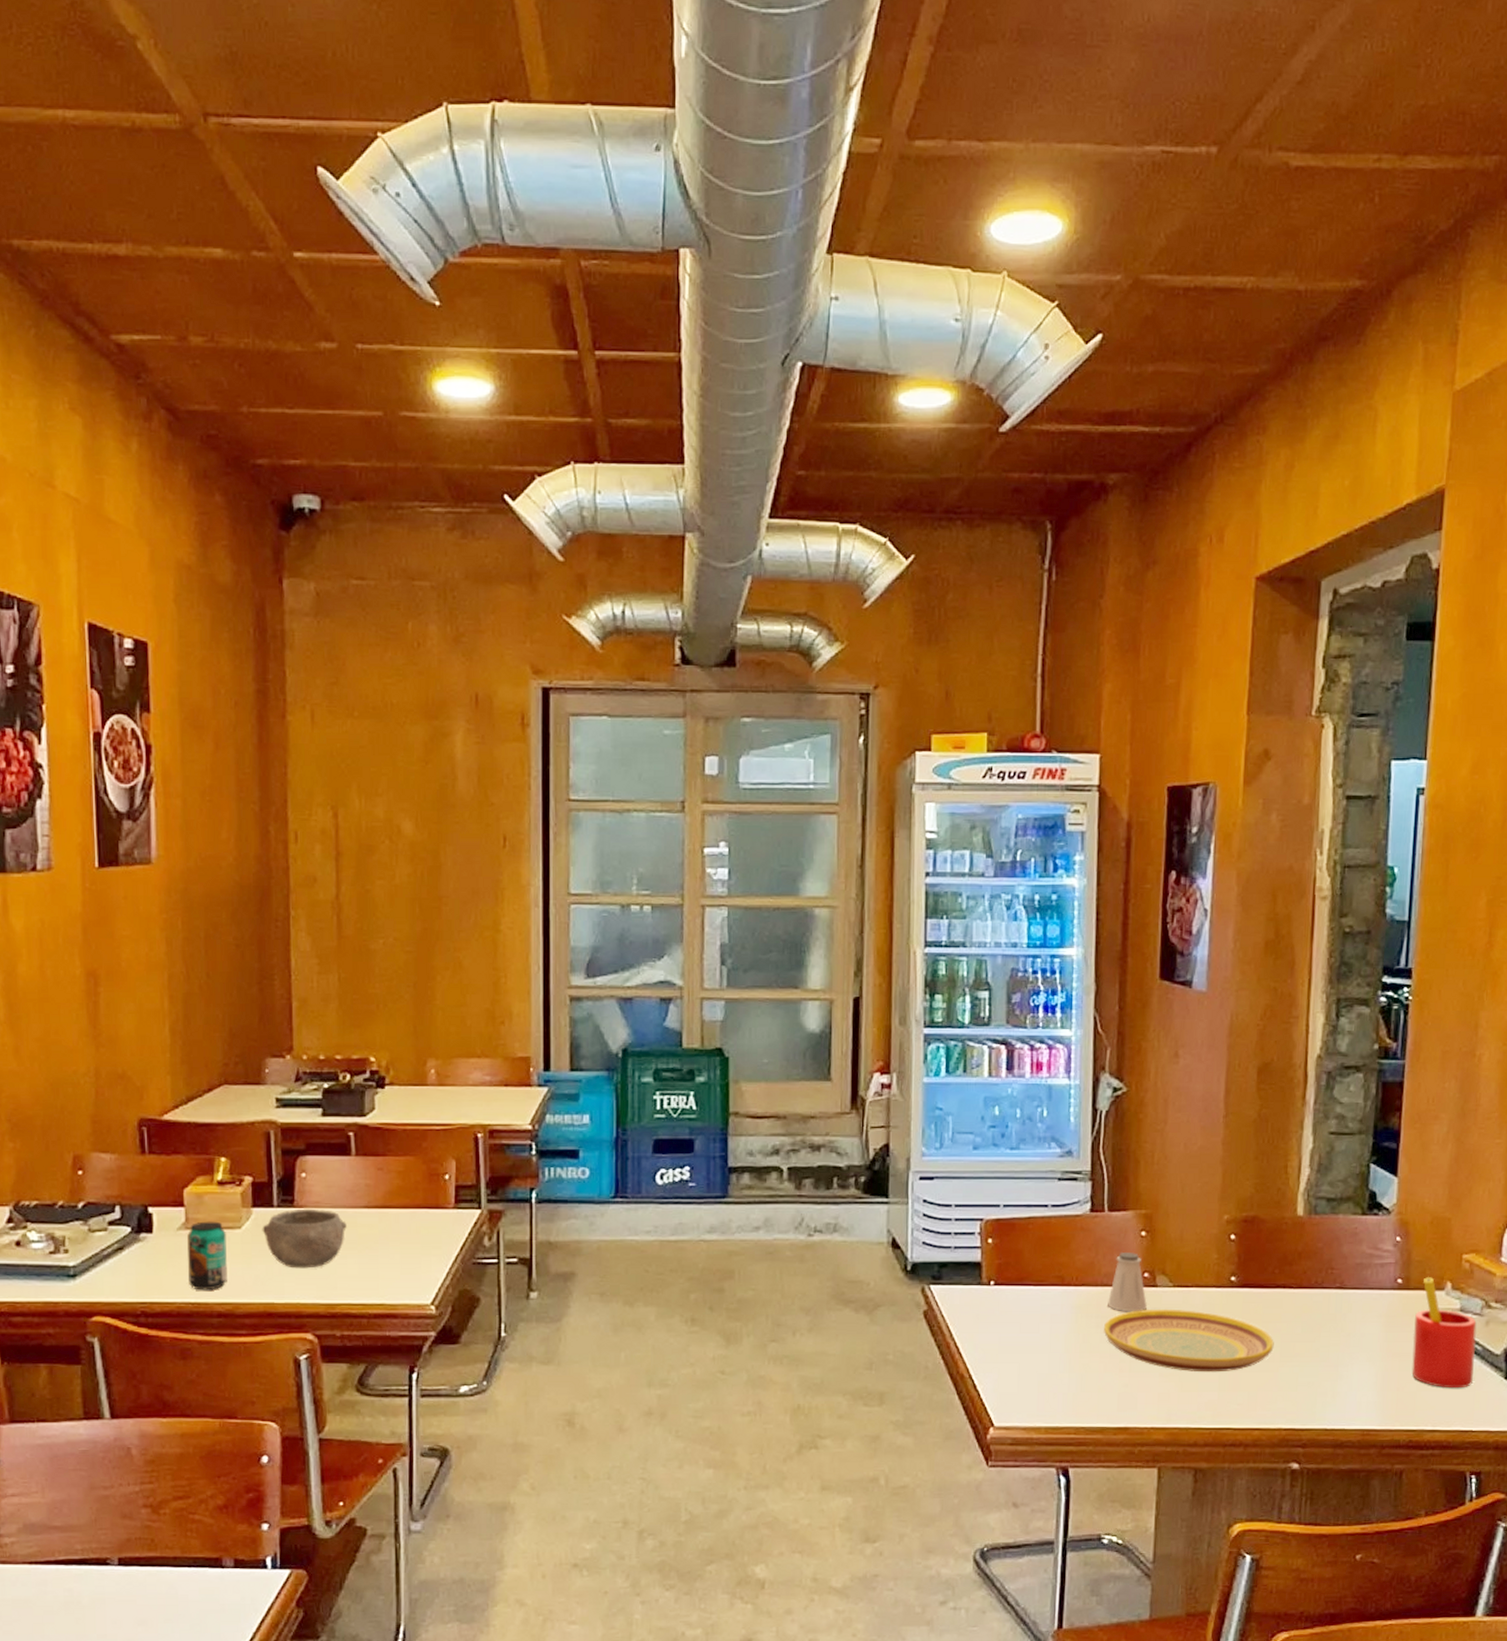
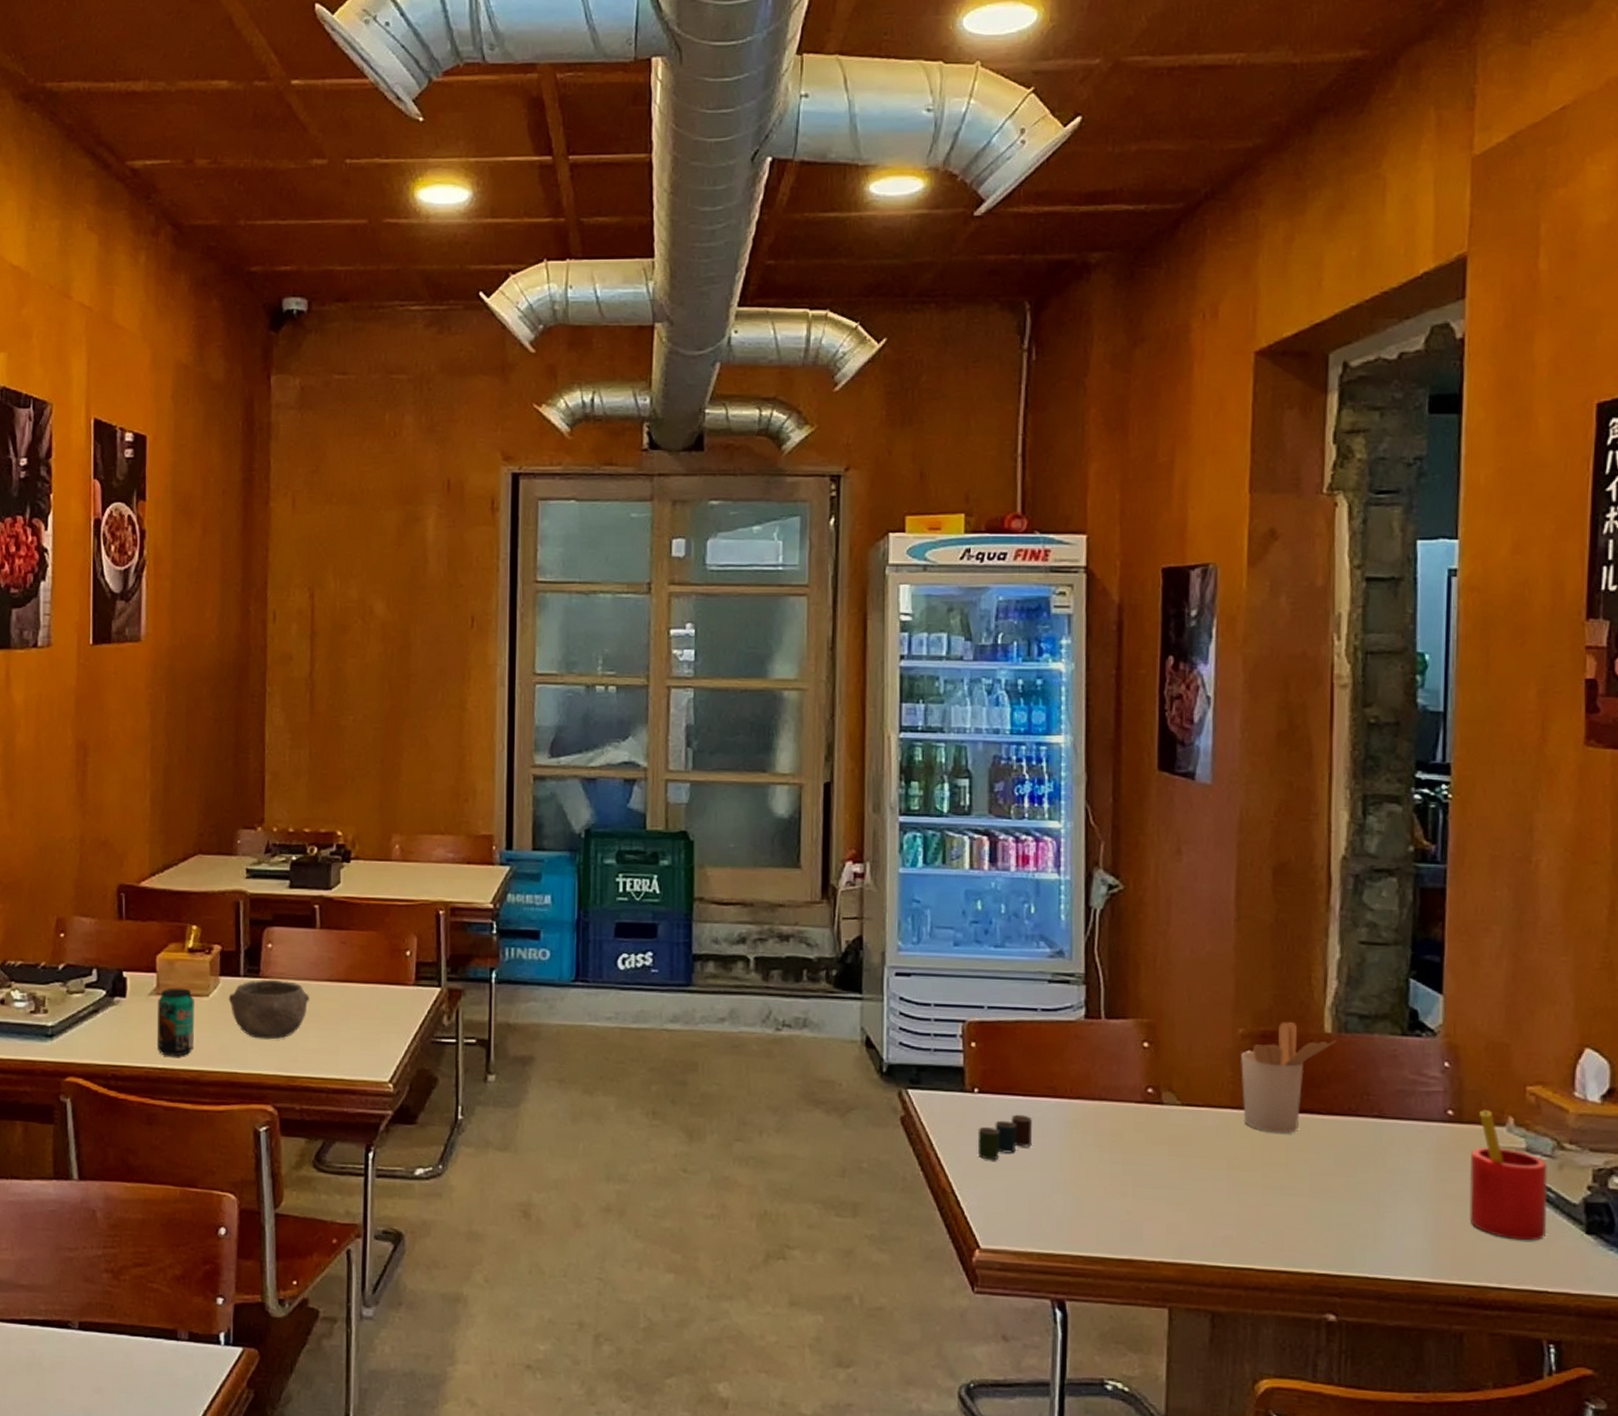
cup: none [992,1303,1042,1346] -> present [977,1114,1032,1161]
plate: present [1103,1309,1274,1373] -> none [1102,1129,1302,1205]
saltshaker: present [1108,1253,1147,1312] -> none [1107,1064,1152,1131]
utensil holder: none [1225,1206,1307,1307] -> present [1241,1021,1337,1134]

